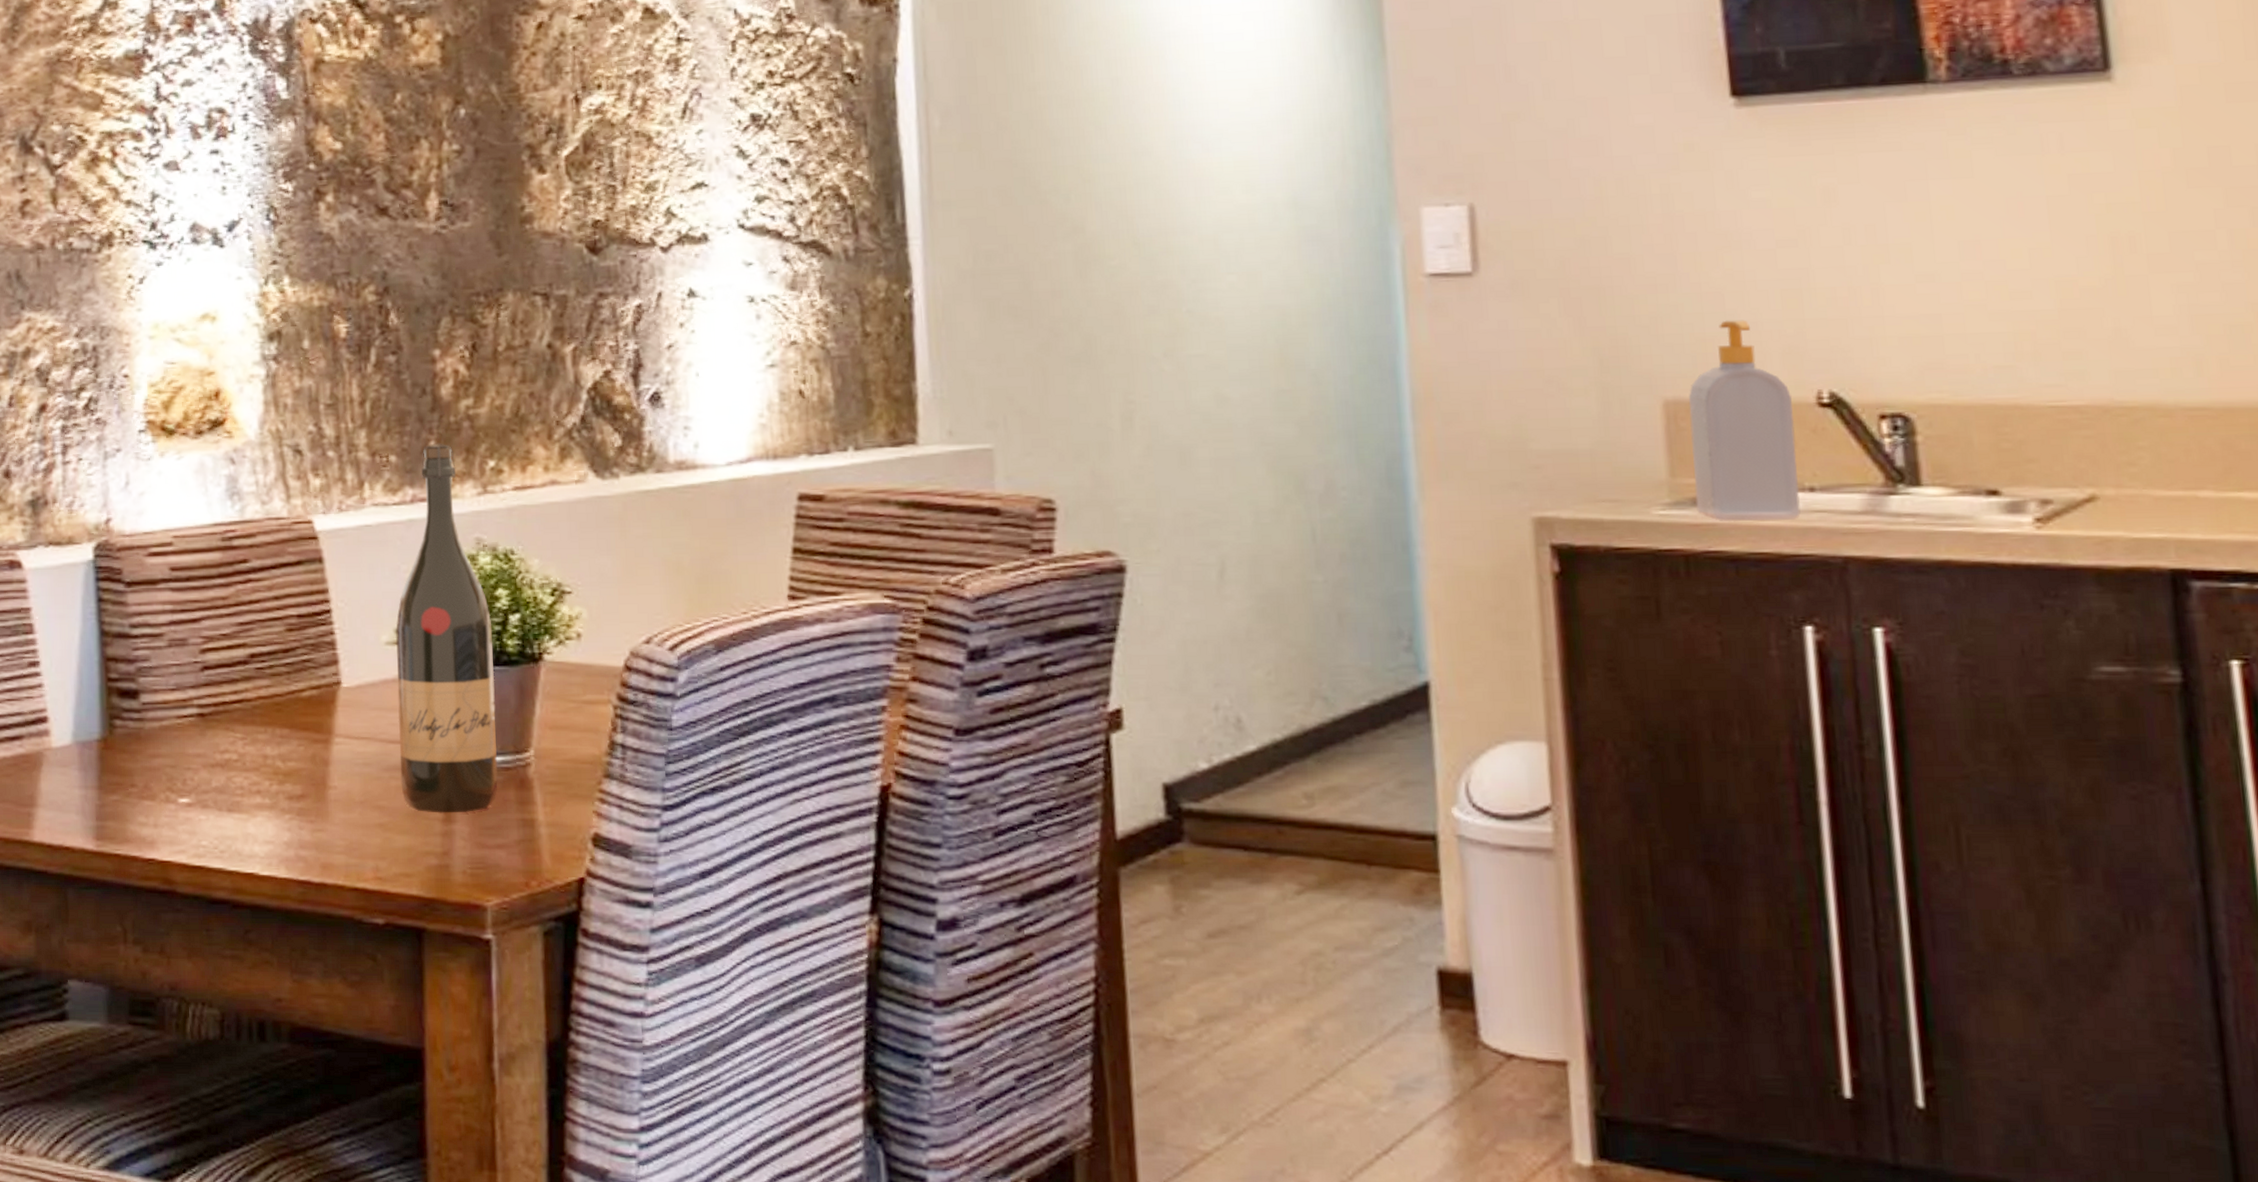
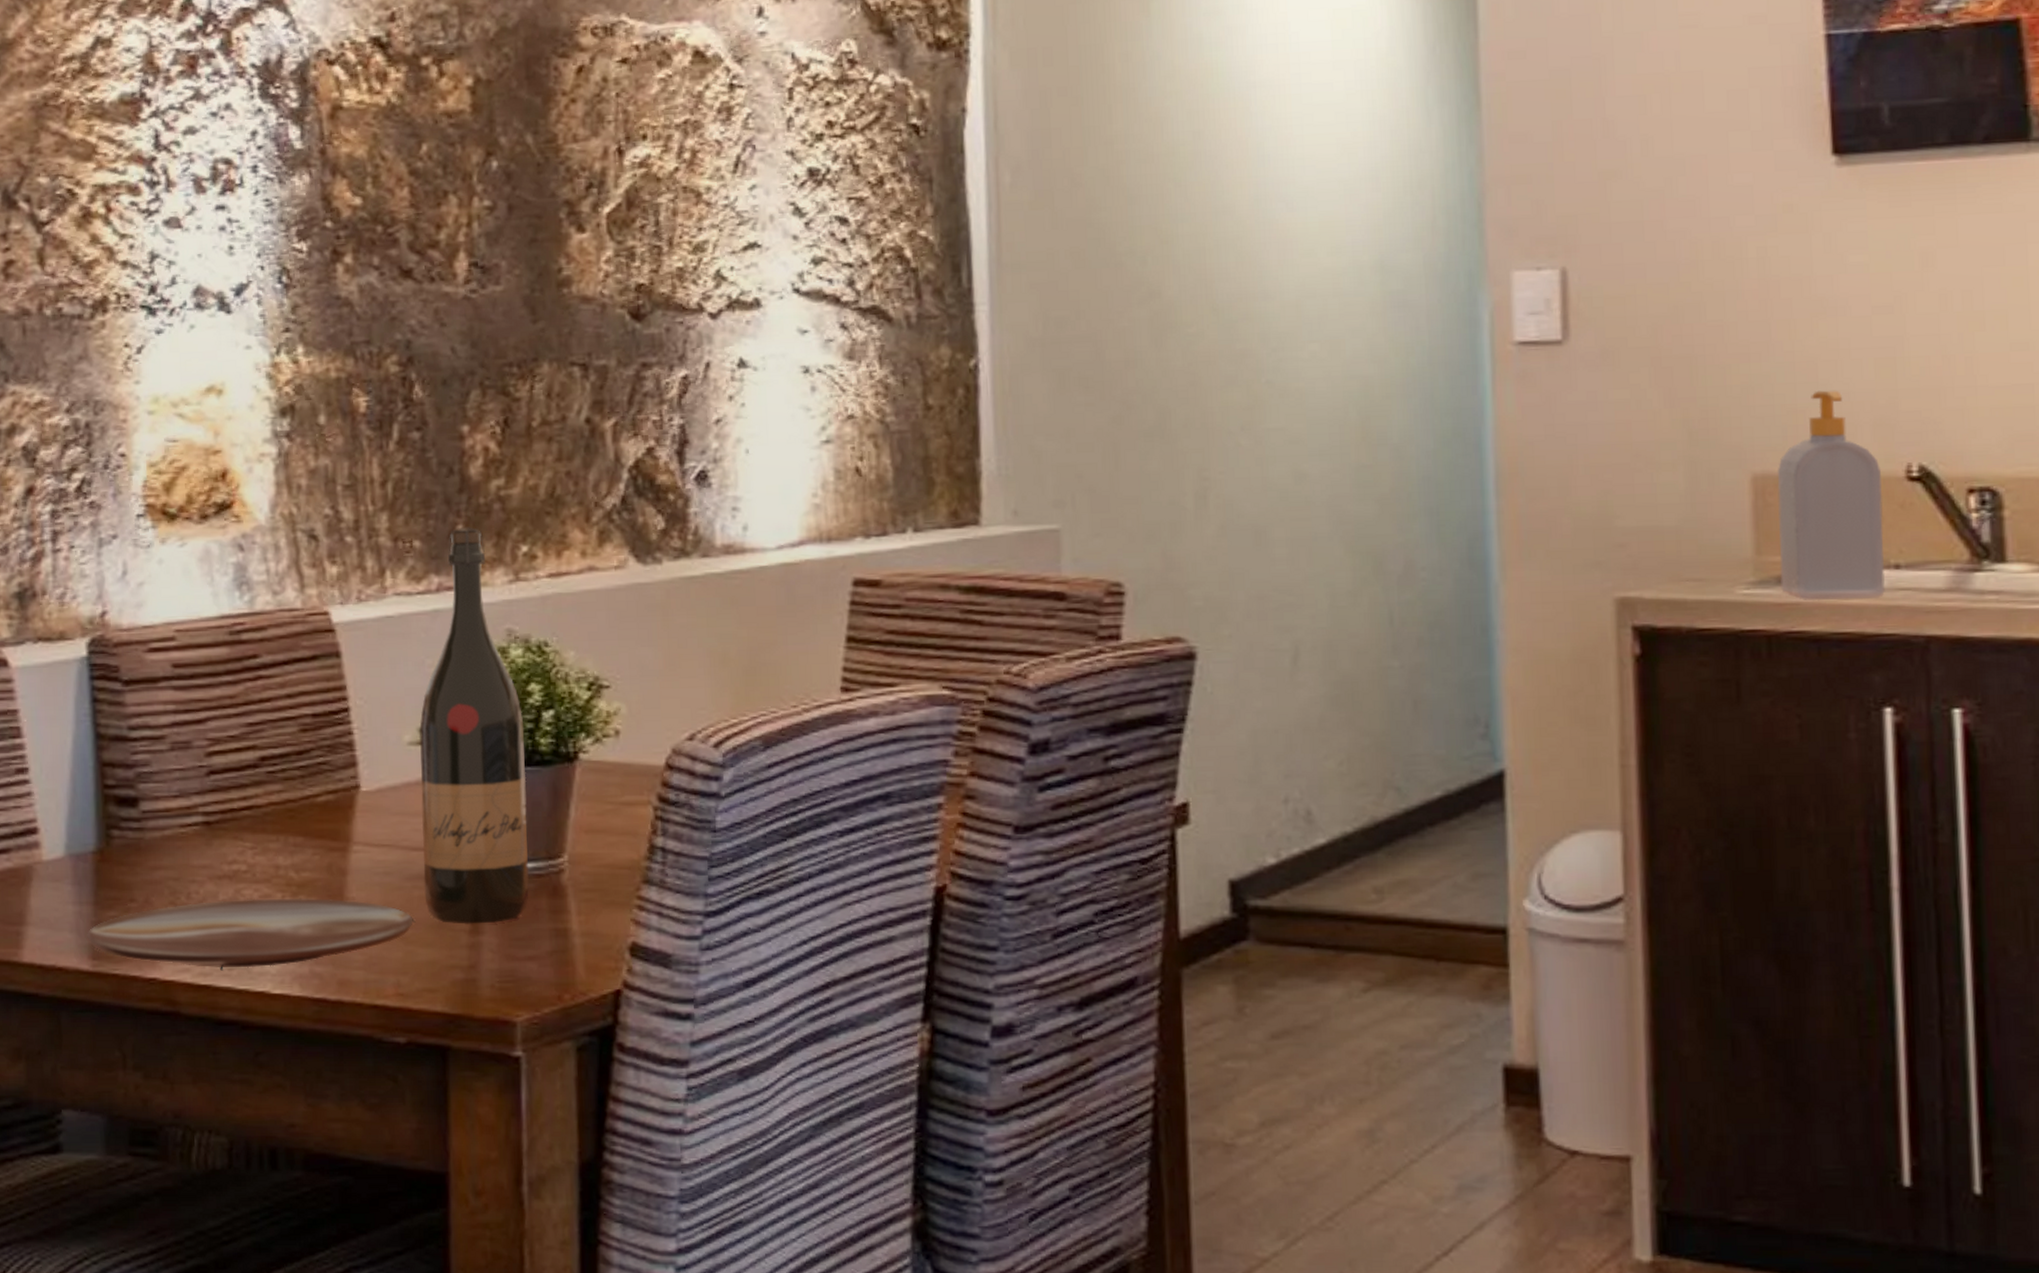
plate: none [92,786,391,851] -> present [87,898,413,968]

